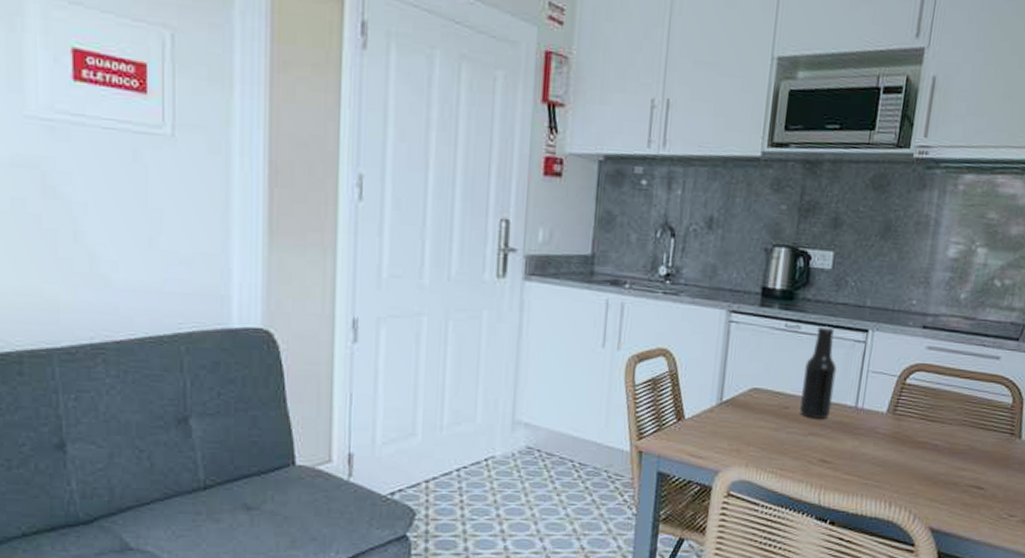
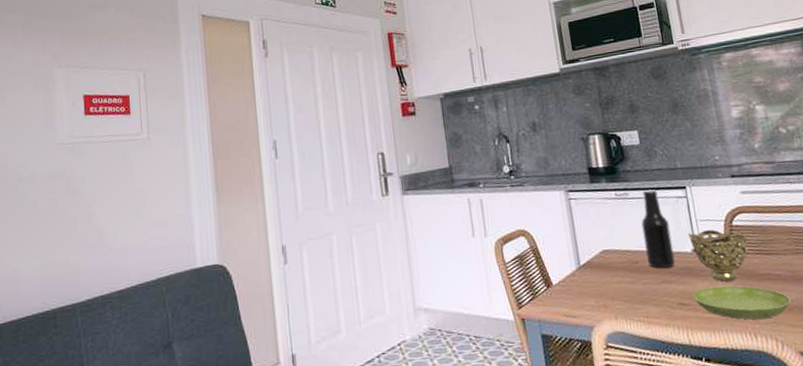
saucer: none [836,447,940,488] -> present [692,285,791,320]
decorative bowl: none [851,383,917,444] -> present [688,230,750,282]

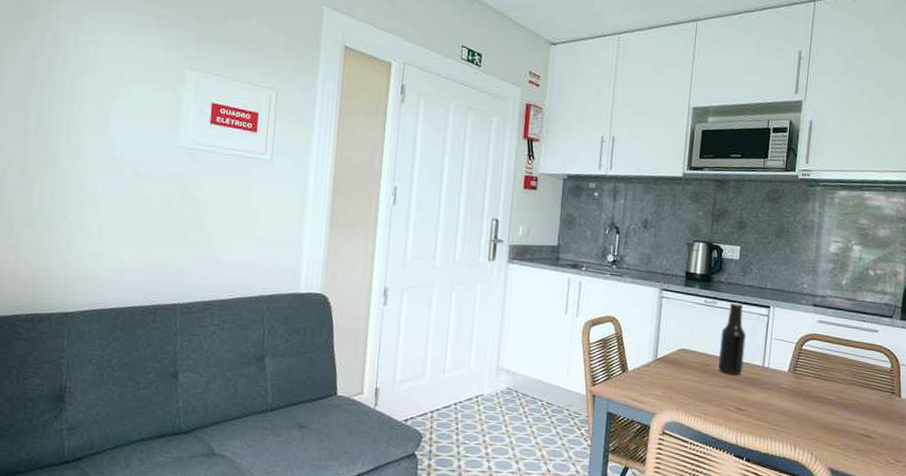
decorative bowl: present [688,230,750,282] -> none [759,348,812,397]
saucer: present [692,285,791,320] -> none [749,398,834,435]

